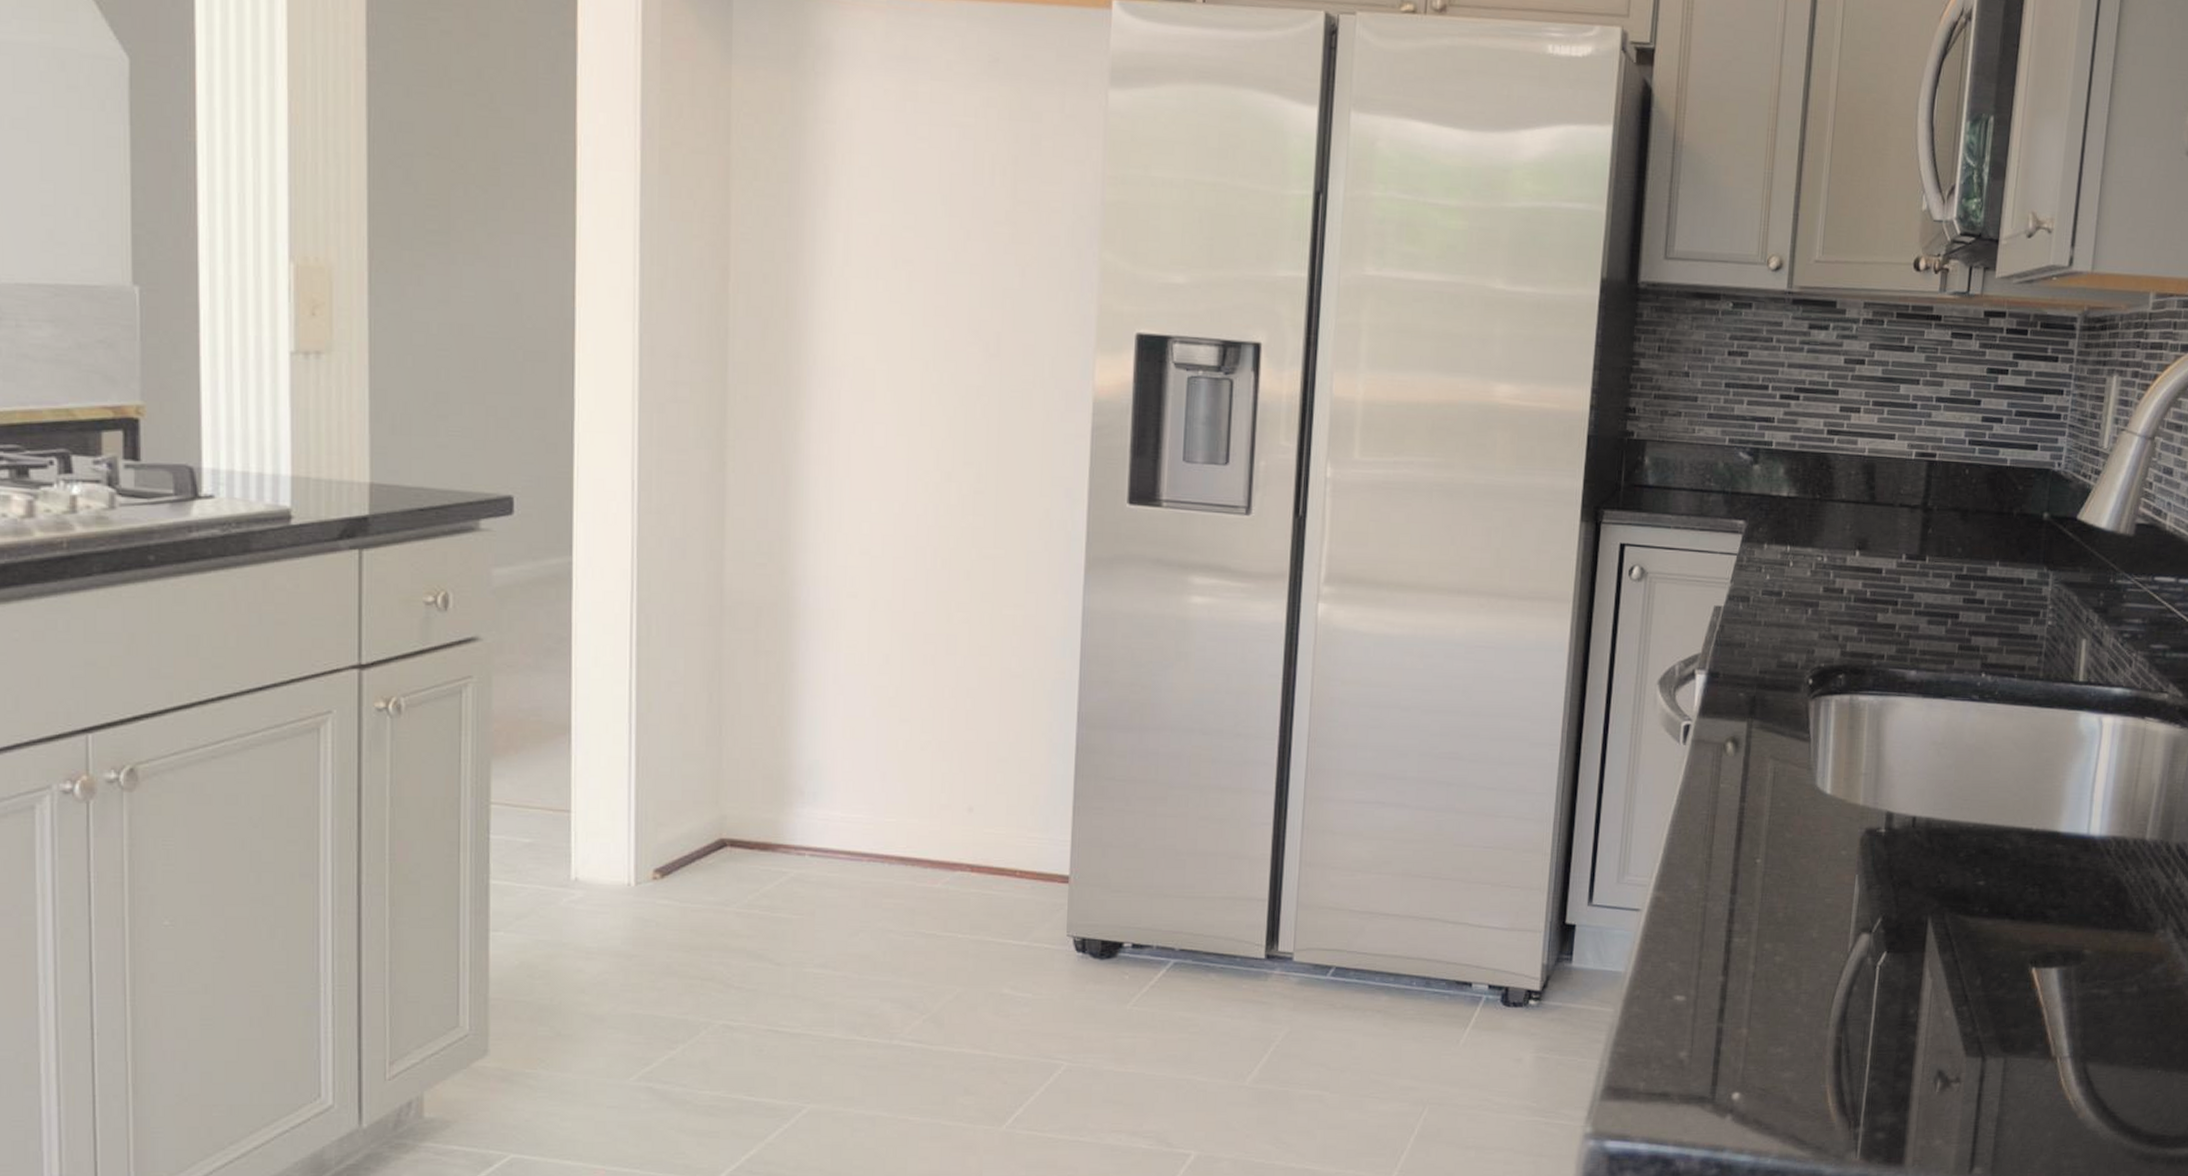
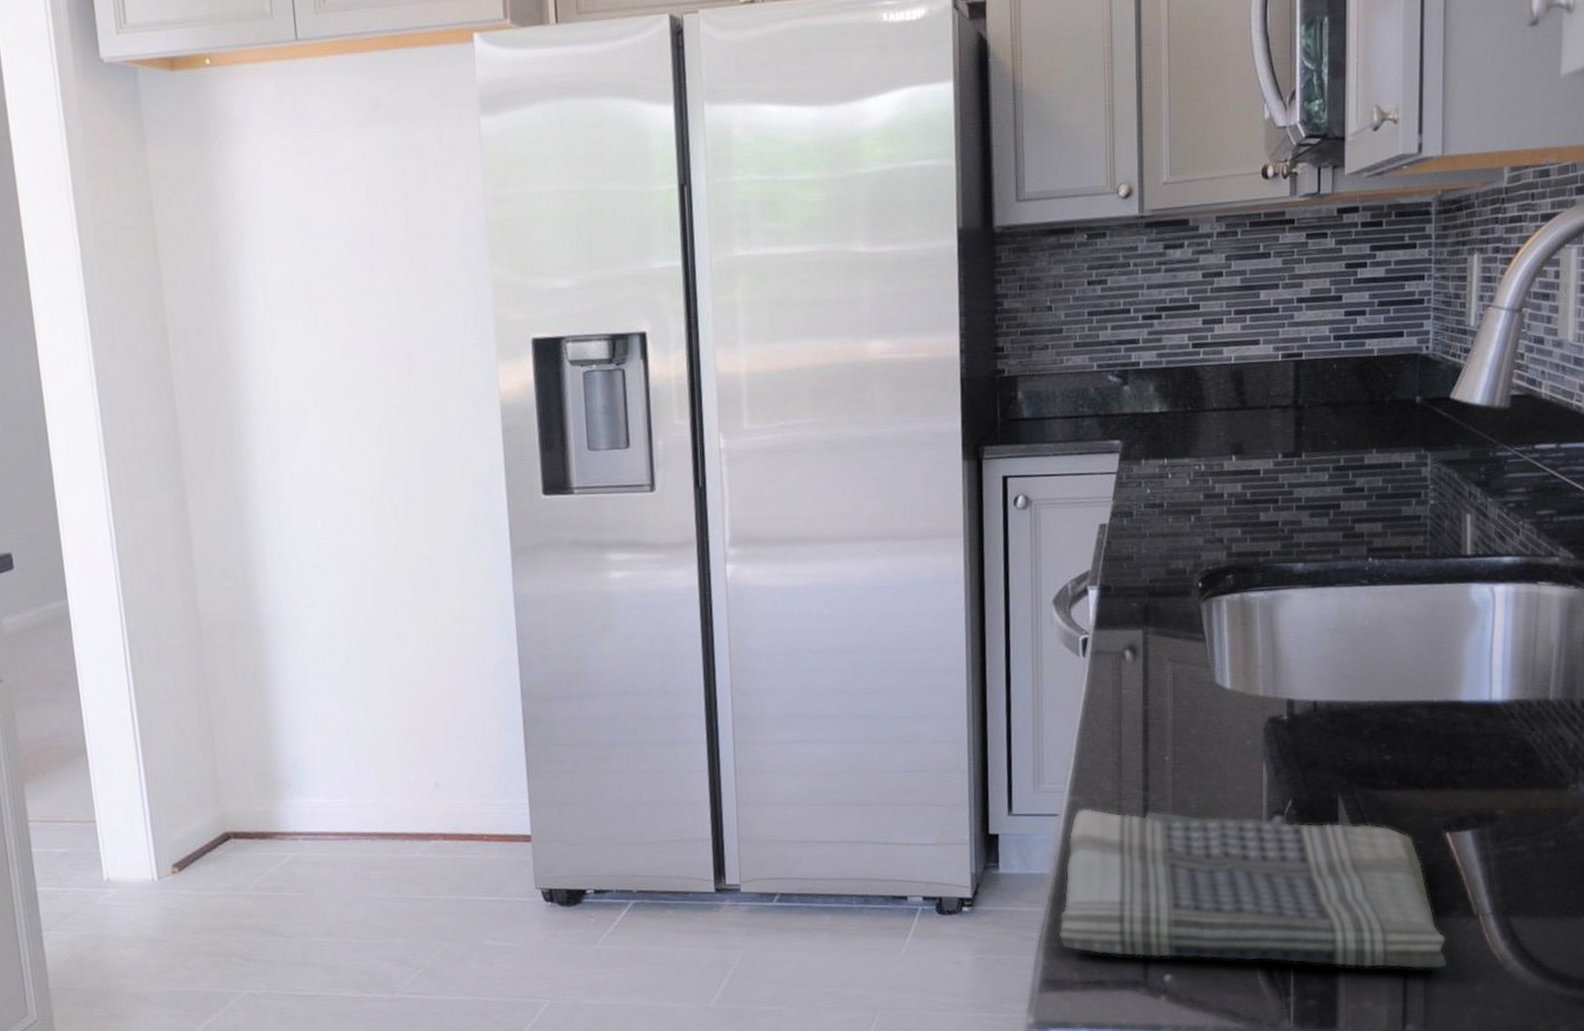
dish towel: none [1627,905,2023,1112] -> present [1058,807,1448,970]

